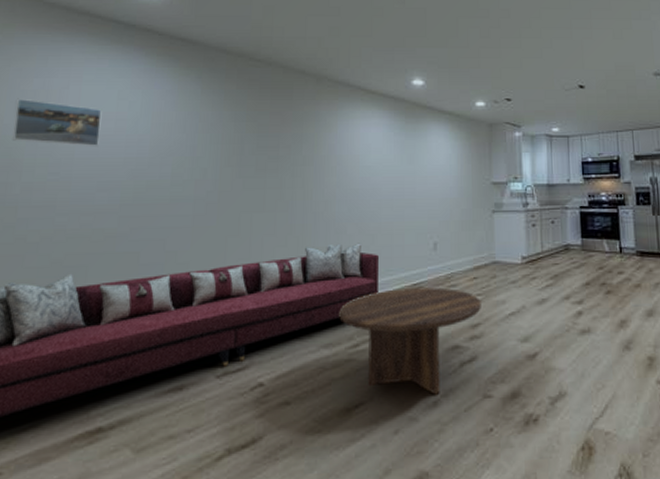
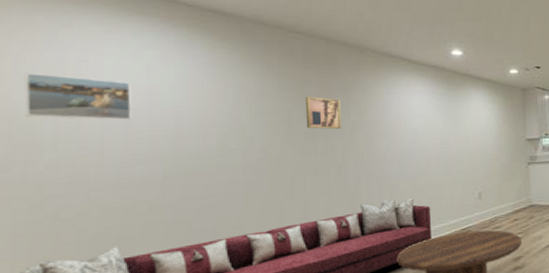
wall art: none [257,128,293,164] -> present [305,97,341,130]

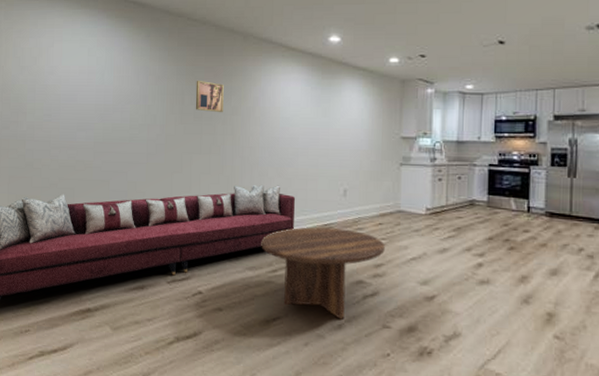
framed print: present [25,72,131,121] -> none [18,54,78,95]

